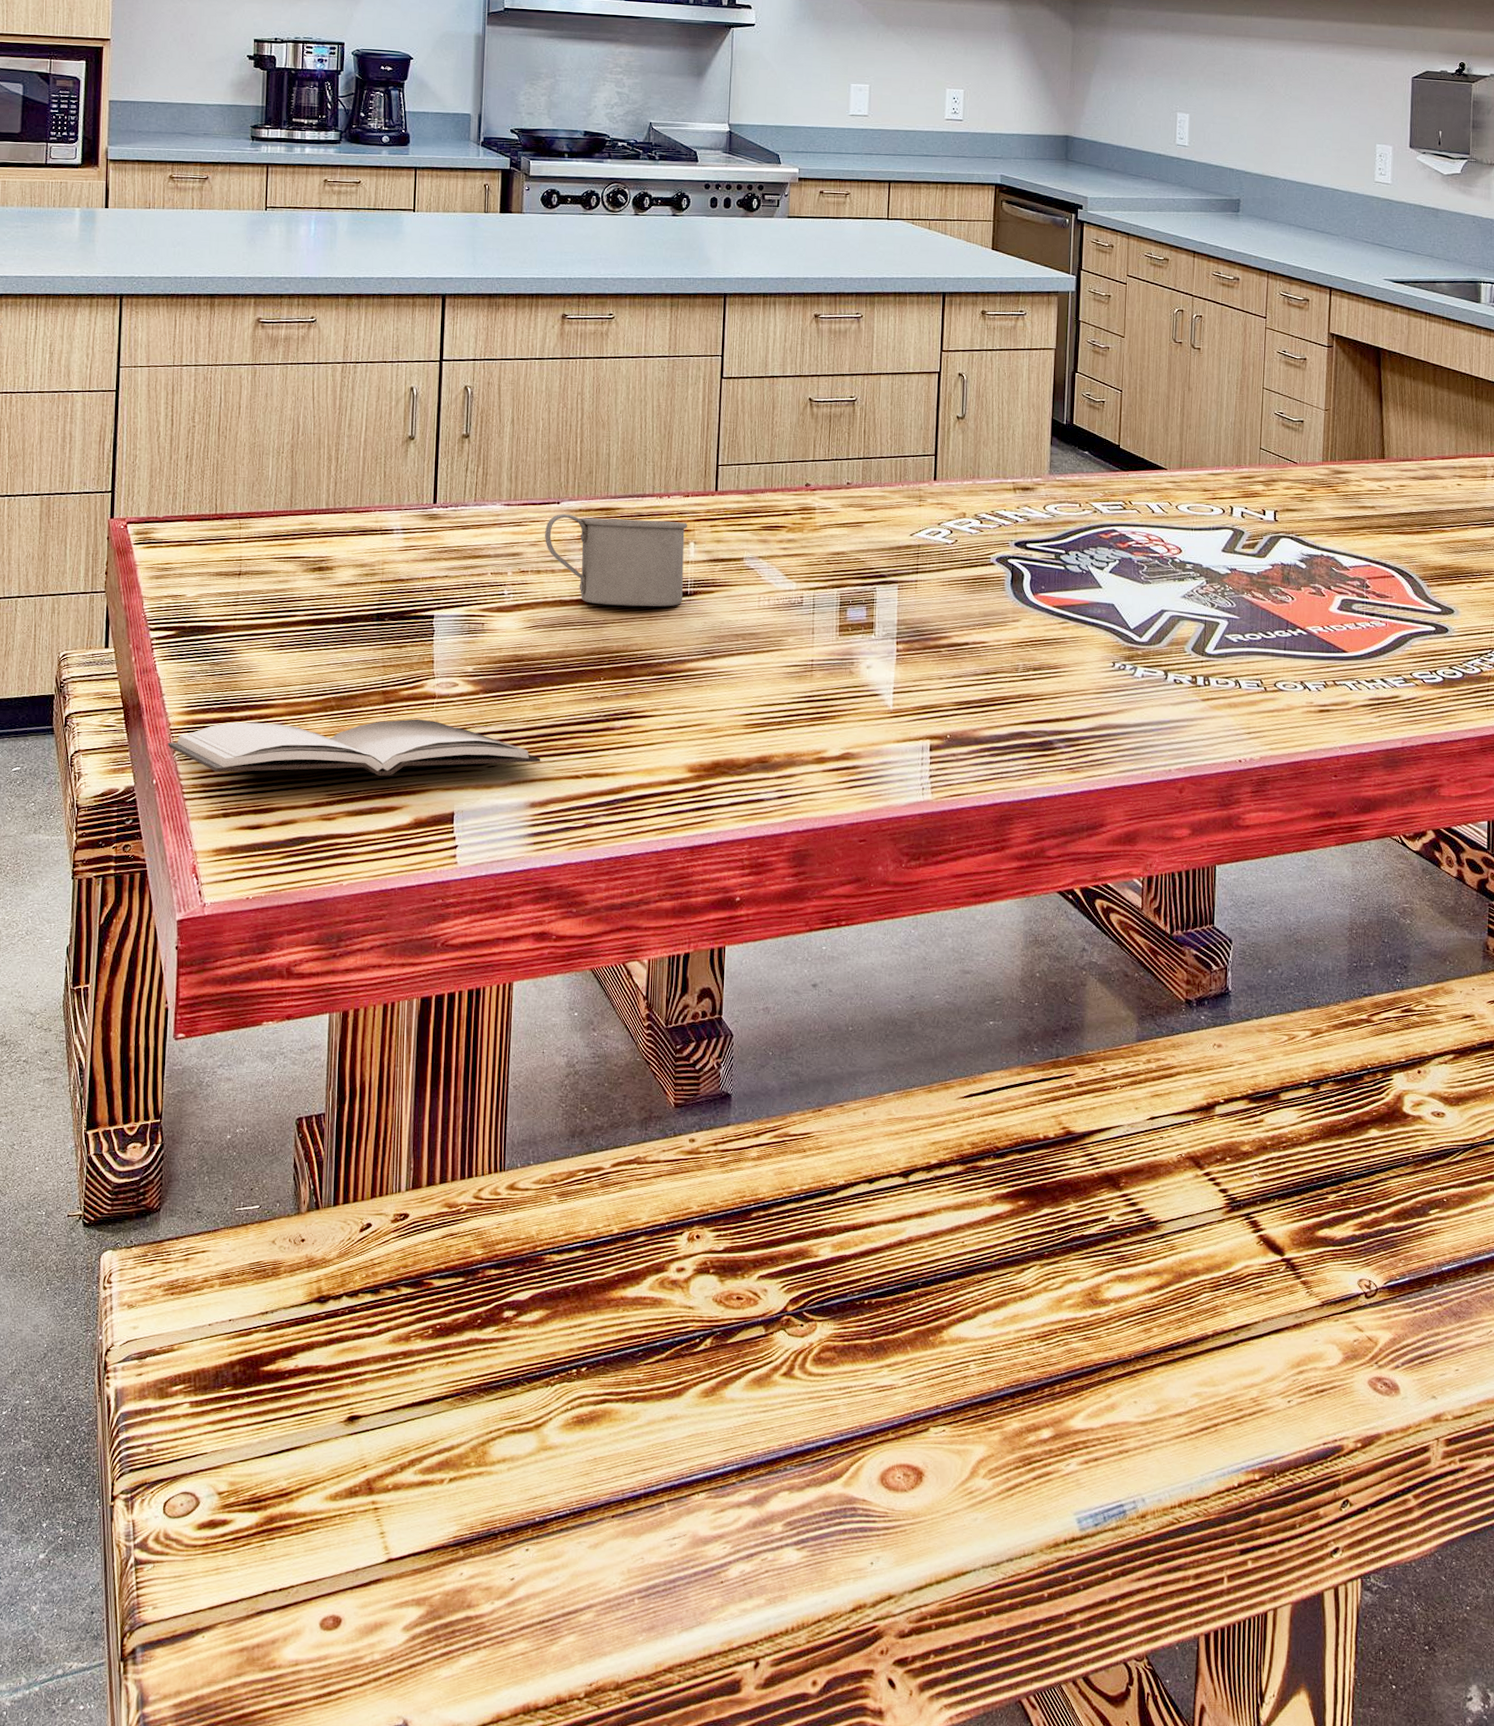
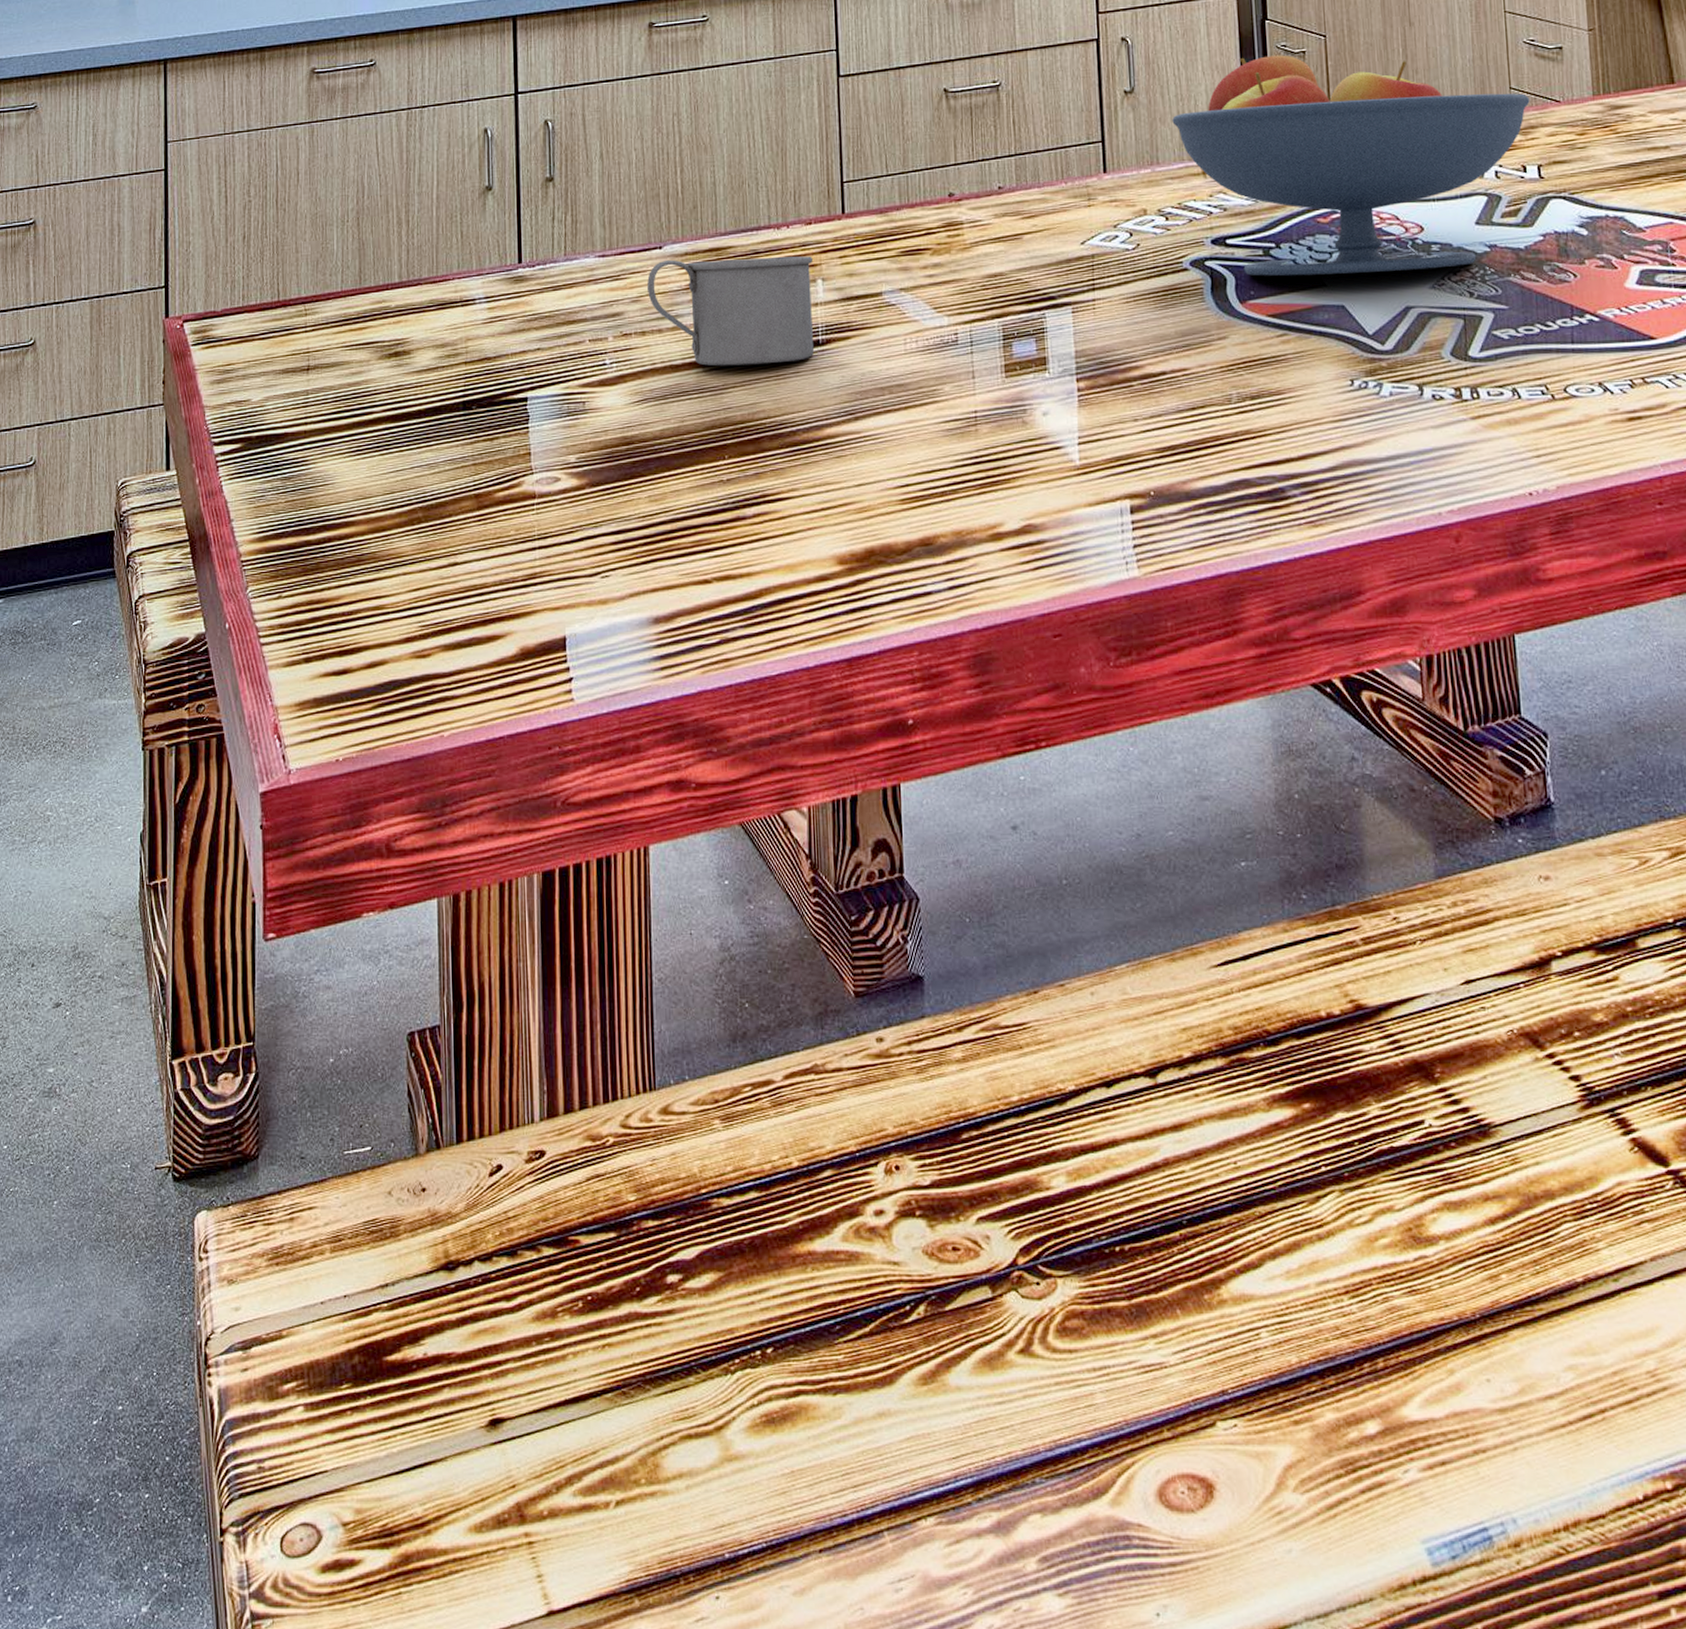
book: present [168,719,541,776] -> none [239,525,663,608]
fruit bowl: none [993,400,1274,583] -> present [1172,55,1530,276]

